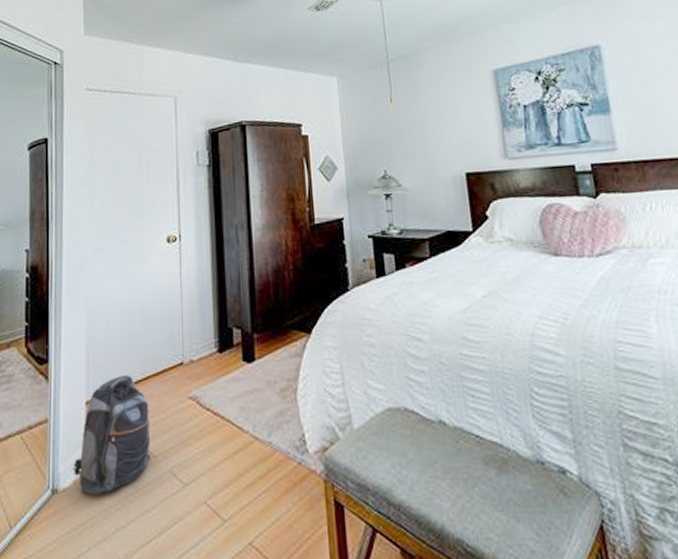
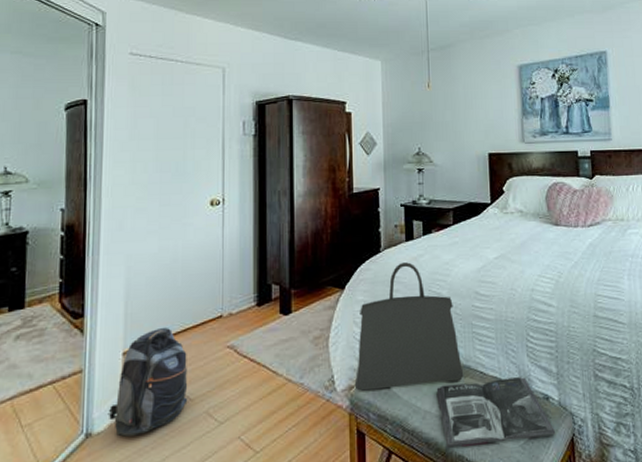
handbag: none [328,302,456,454] -> present [354,262,464,391]
magazine: none [424,443,579,531] -> present [436,377,556,449]

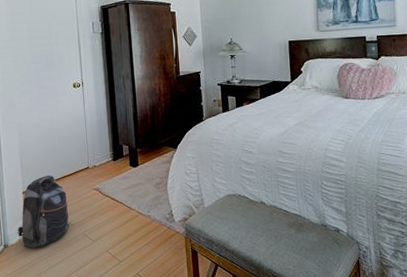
handbag: present [354,262,464,391] -> none [188,128,271,222]
magazine: present [436,377,556,449] -> none [250,215,345,265]

